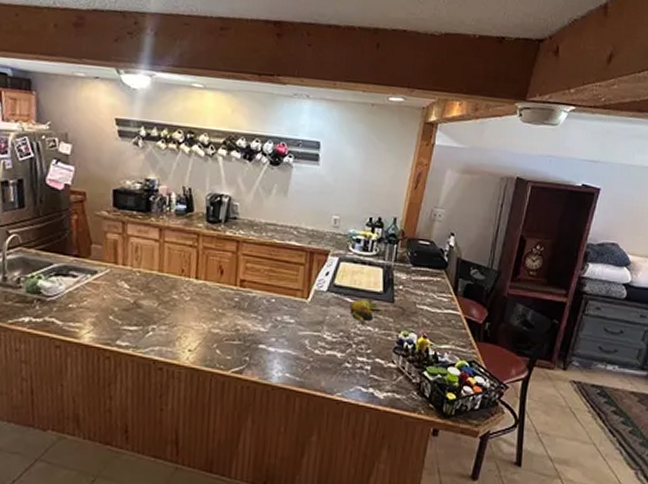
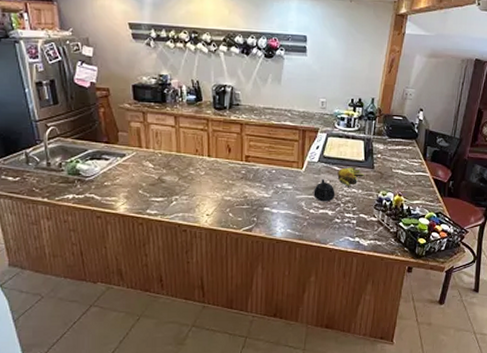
teapot: none [320,312,347,342] -> present [313,179,335,202]

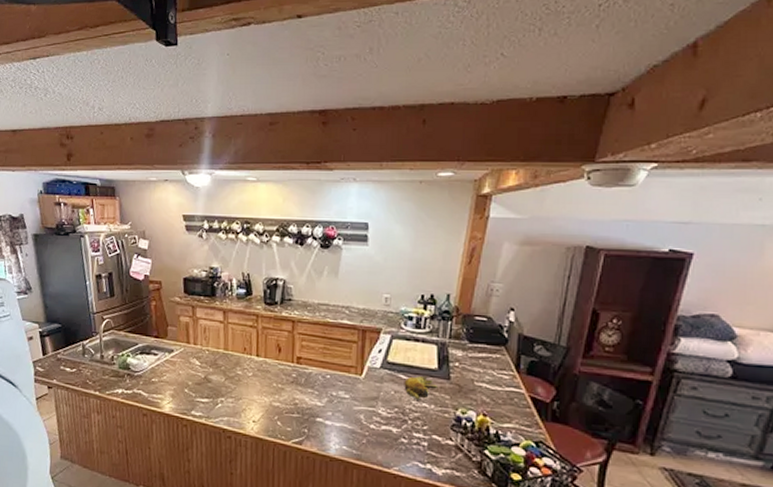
teapot: present [313,179,335,202] -> none [374,389,401,417]

